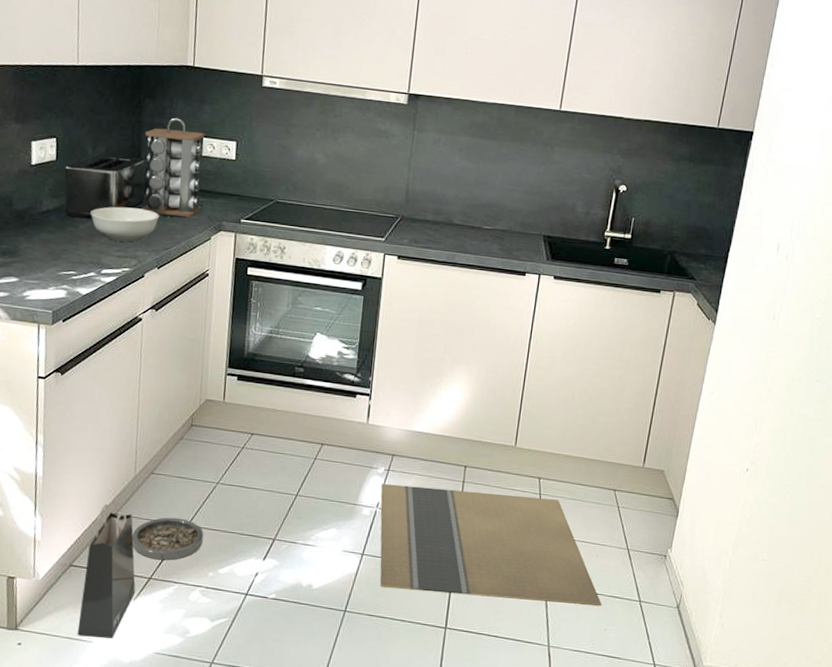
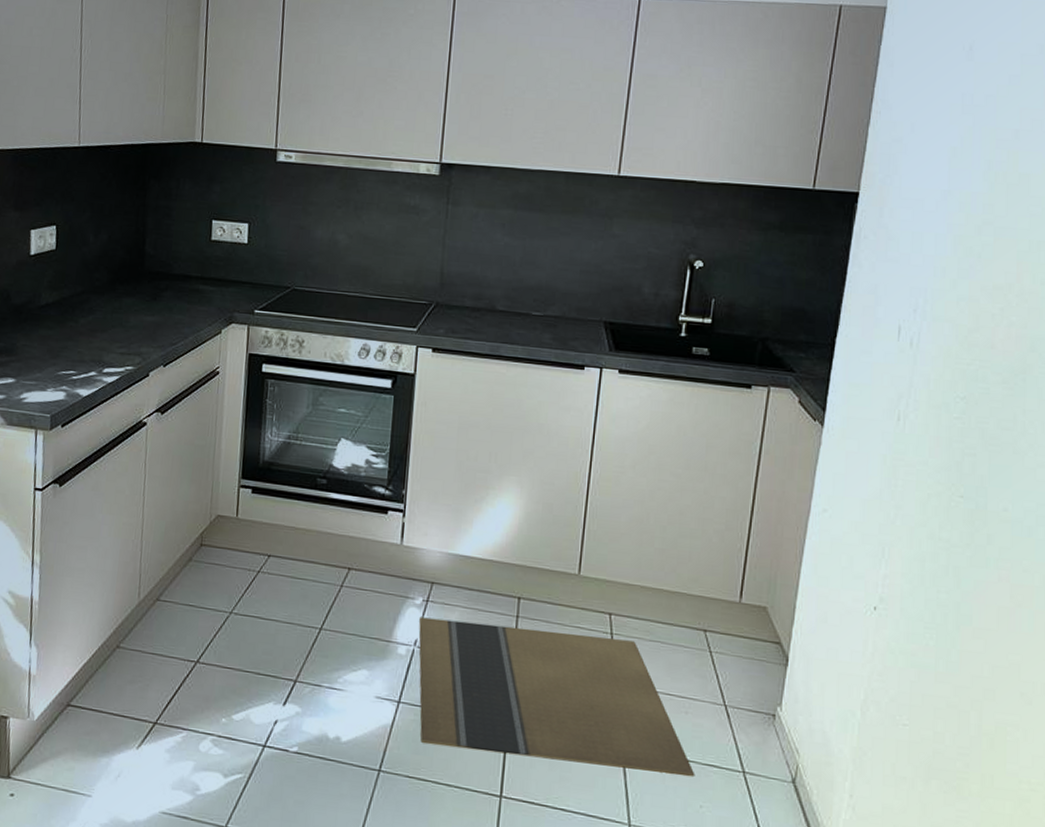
toaster: present [64,153,147,219] -> none [63,240,152,313]
shopping bag: present [77,504,136,638] -> none [74,635,140,793]
bowl: present [89,206,160,242] -> none [90,298,166,338]
pet bowl: present [132,517,203,561] -> none [135,651,215,703]
spice rack: present [142,118,205,217] -> none [147,199,214,309]

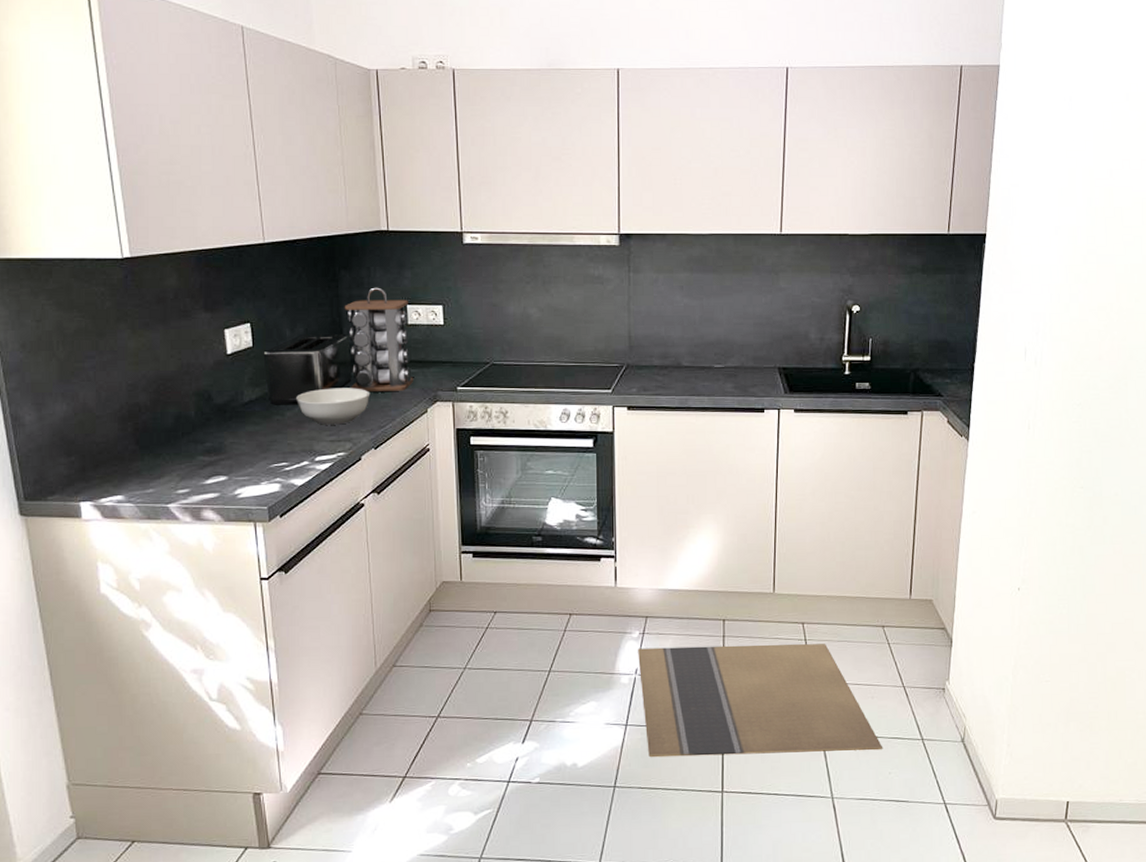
toaster: none [63,240,152,313] -> present [263,333,352,405]
bowl: none [90,298,166,338] -> present [295,388,371,425]
spice rack: none [147,199,214,309] -> present [344,287,413,393]

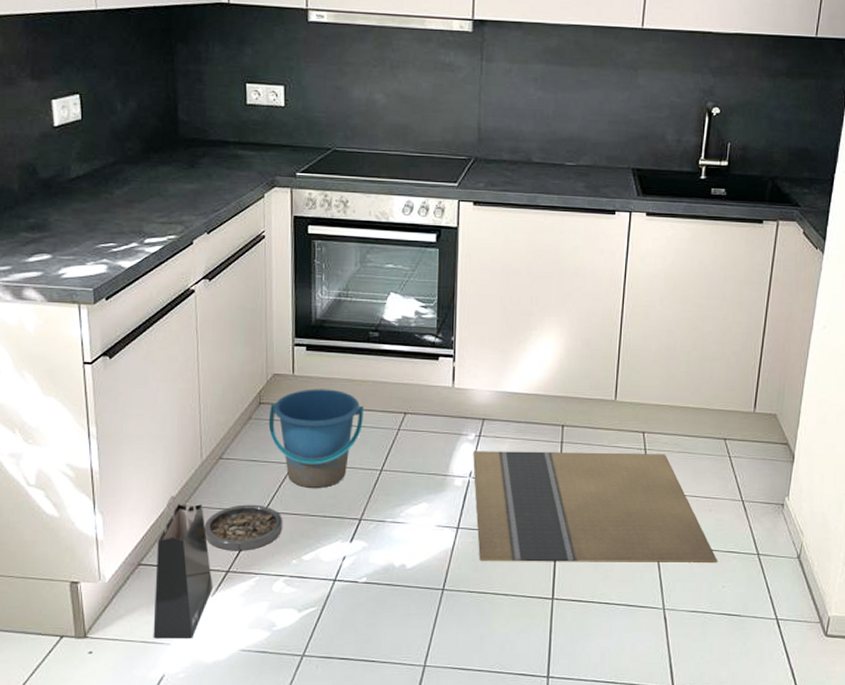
toaster: present [263,333,352,405] -> none [92,108,186,183]
bowl: present [295,388,371,425] -> none [125,167,205,206]
shopping bag: none [334,704,391,847] -> present [153,496,213,639]
spice rack: present [344,287,413,393] -> none [179,63,250,175]
pet bowl: none [380,710,456,757] -> present [204,504,282,551]
bucket: none [439,594,531,691] -> present [268,389,365,488]

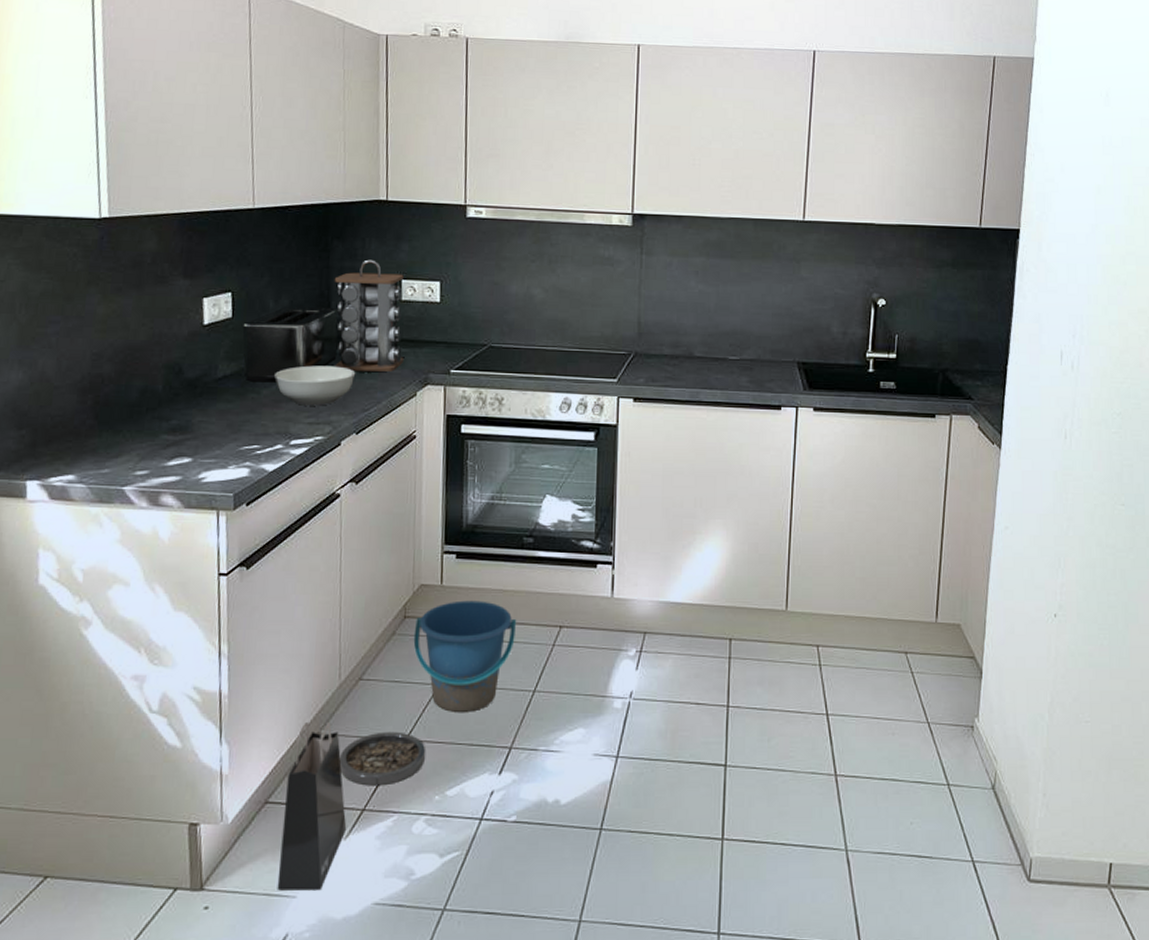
toaster: none [92,108,186,183] -> present [242,306,338,383]
bowl: none [125,167,205,206] -> present [273,365,356,406]
spice rack: none [179,63,250,175] -> present [334,259,404,373]
door mat: present [473,451,717,562] -> none [634,668,903,796]

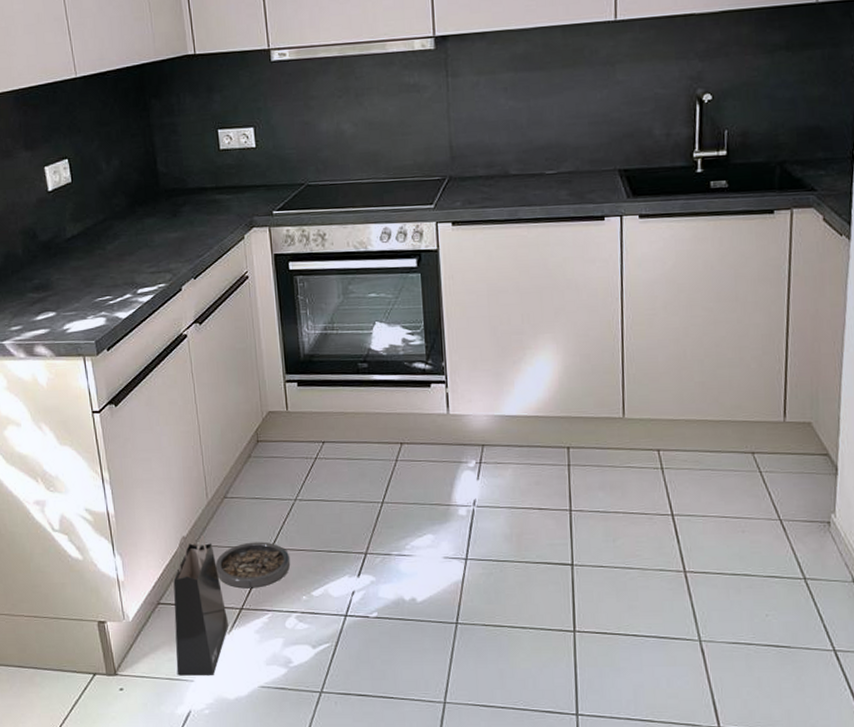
toaster: present [242,306,338,383] -> none [82,163,168,240]
bowl: present [273,365,356,406] -> none [114,217,187,257]
spice rack: present [334,259,404,373] -> none [156,113,228,222]
bucket: present [413,600,517,712] -> none [267,423,360,523]

